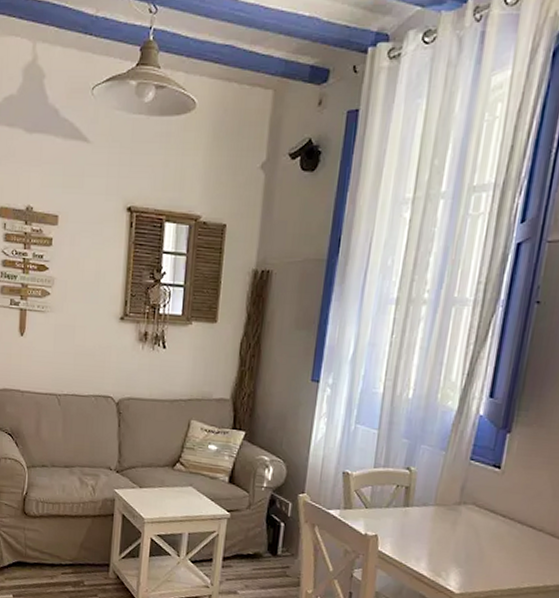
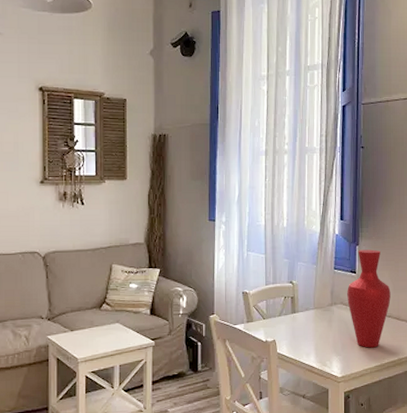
vase: none [482,439,548,566] -> present [347,249,391,348]

